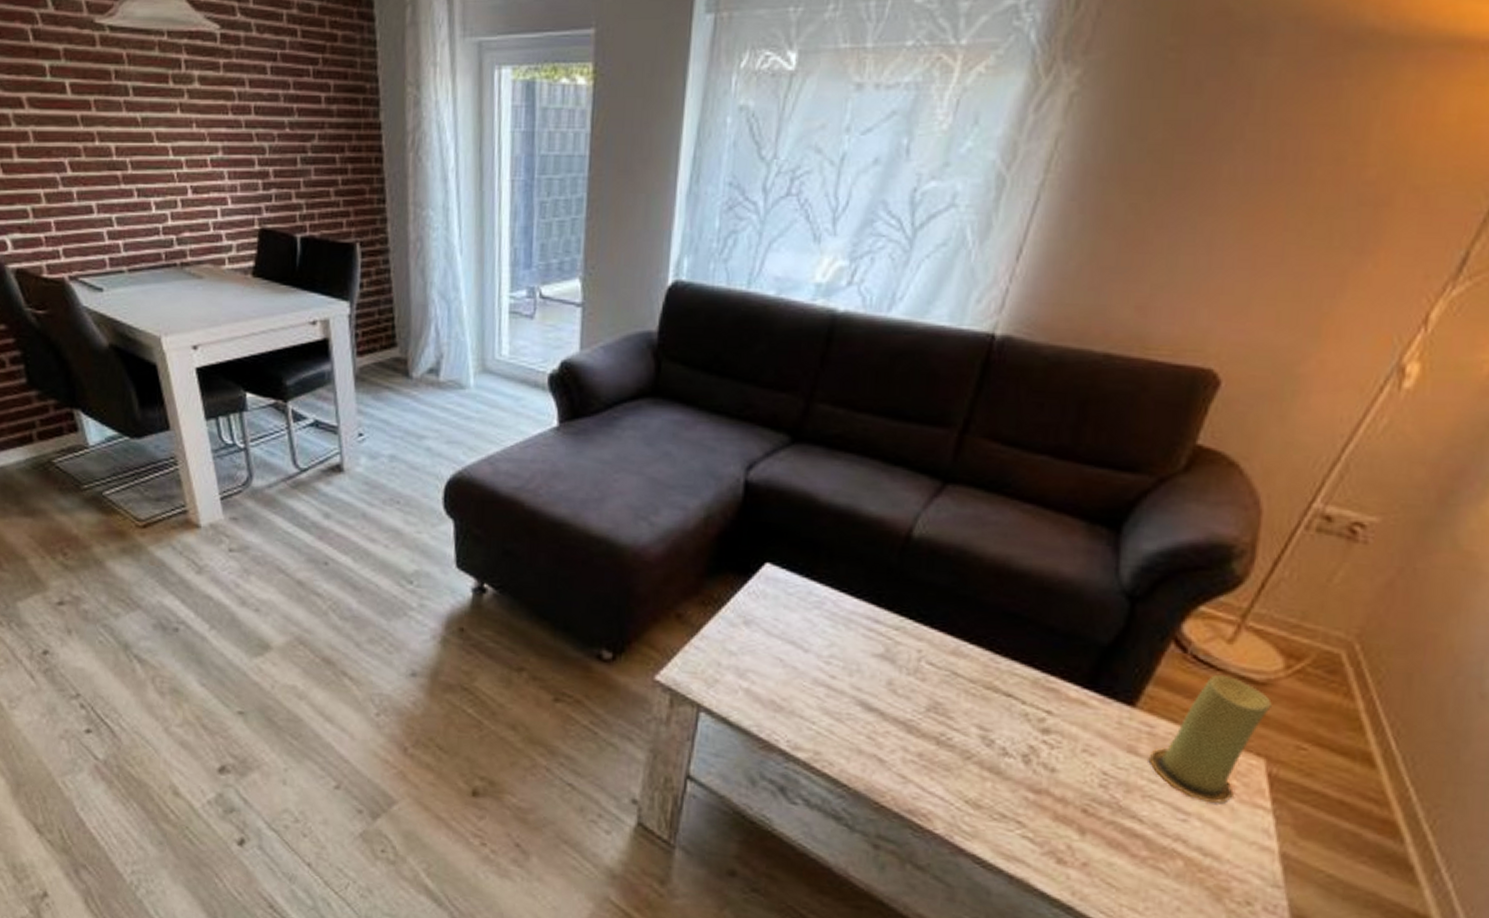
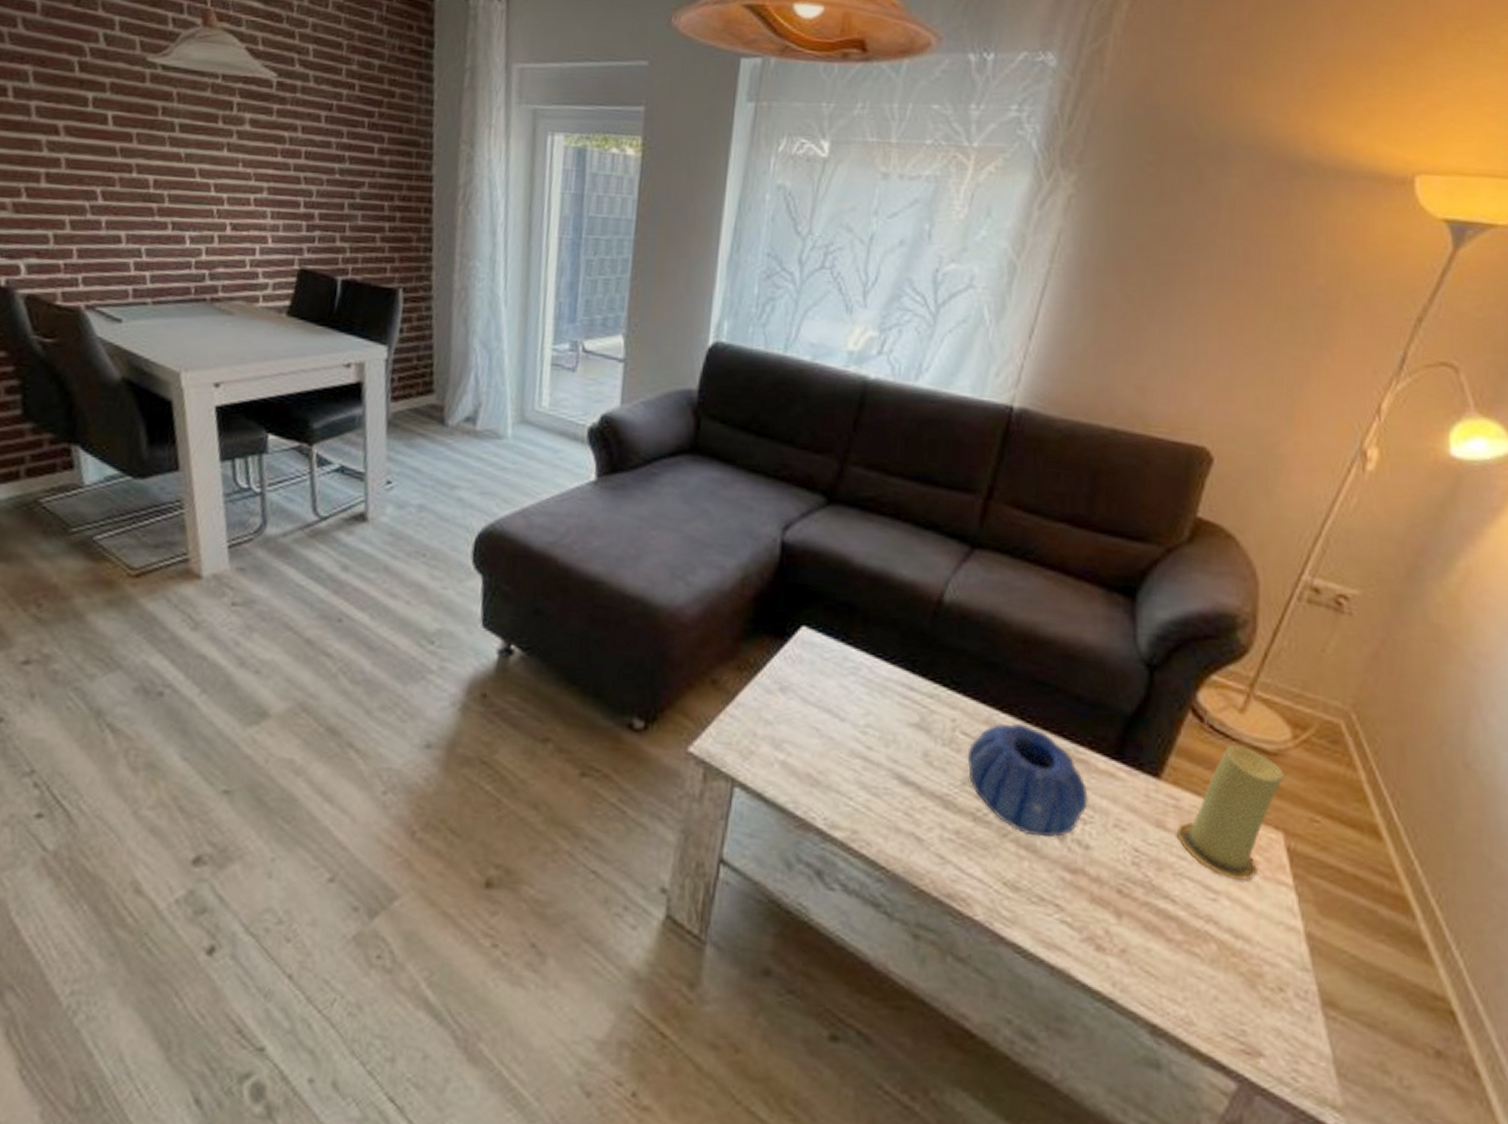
decorative bowl: none [932,653,1057,761] -> present [967,723,1088,838]

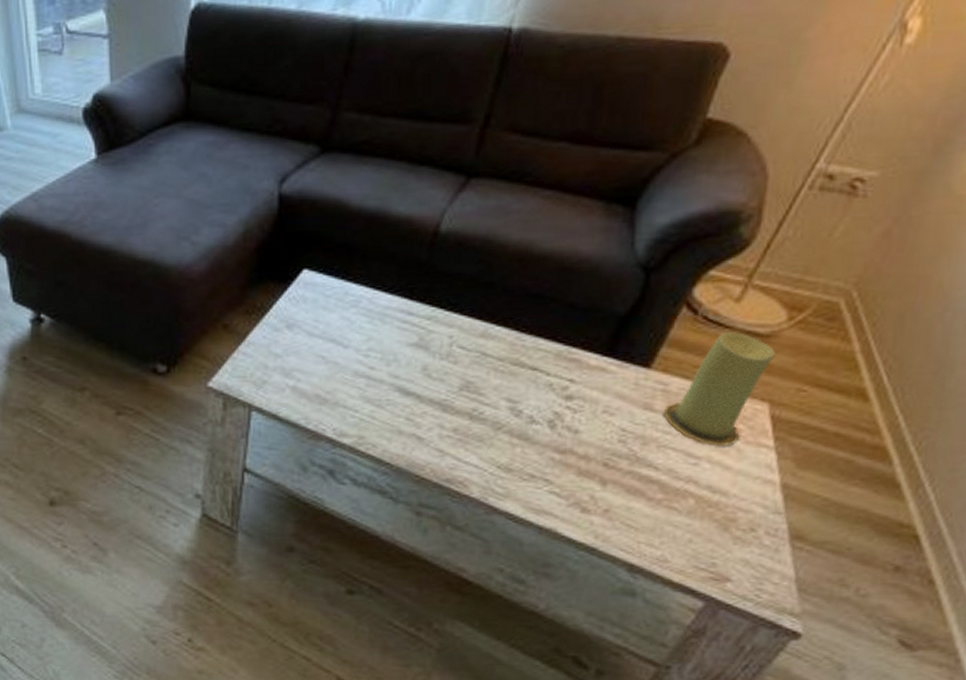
decorative bowl: present [967,723,1088,838] -> none [463,333,579,427]

